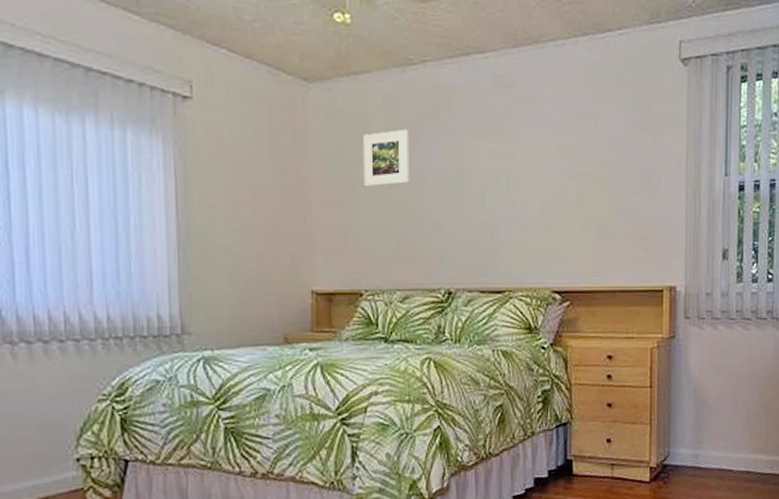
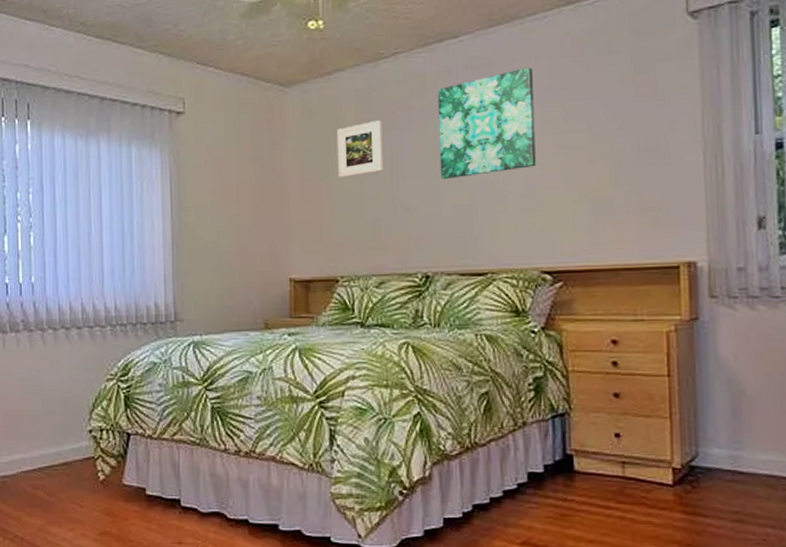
wall art: none [463,92,551,197] -> present [437,67,536,180]

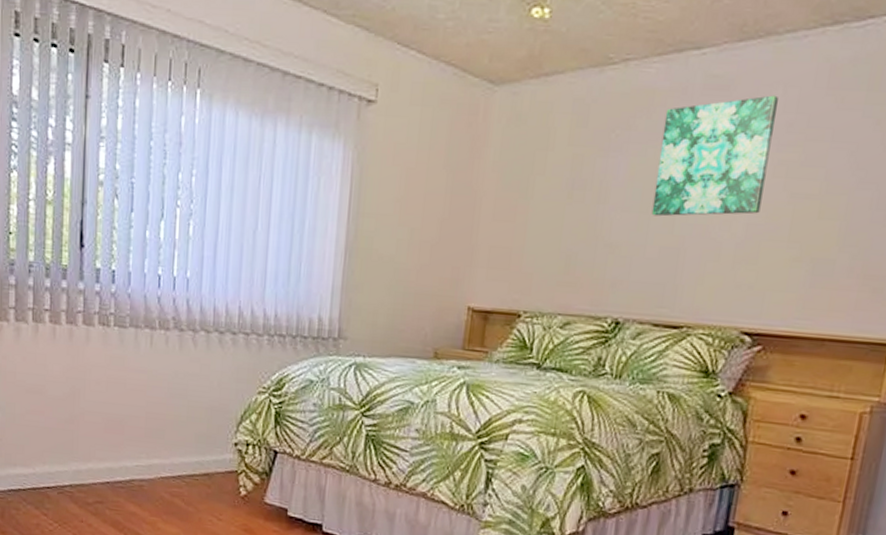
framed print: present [336,121,384,178] -> none [538,138,597,201]

